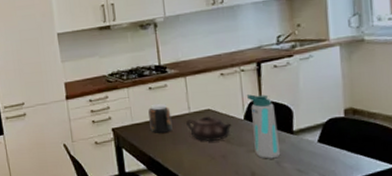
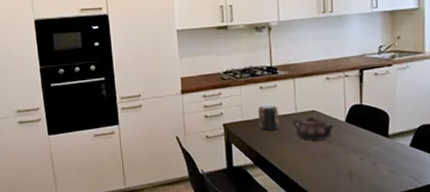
water bottle: present [246,94,281,159] -> none [348,99,376,160]

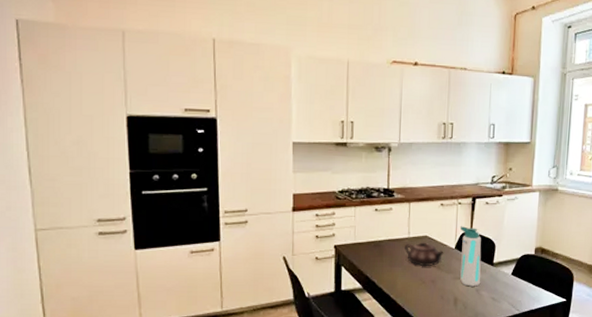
jar: present [258,102,280,131] -> none [371,225,392,254]
water bottle: none [348,99,376,160] -> present [459,226,482,287]

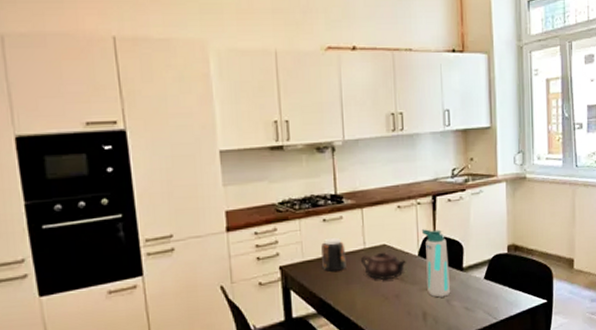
jar: none [371,225,392,254] -> present [321,237,346,272]

